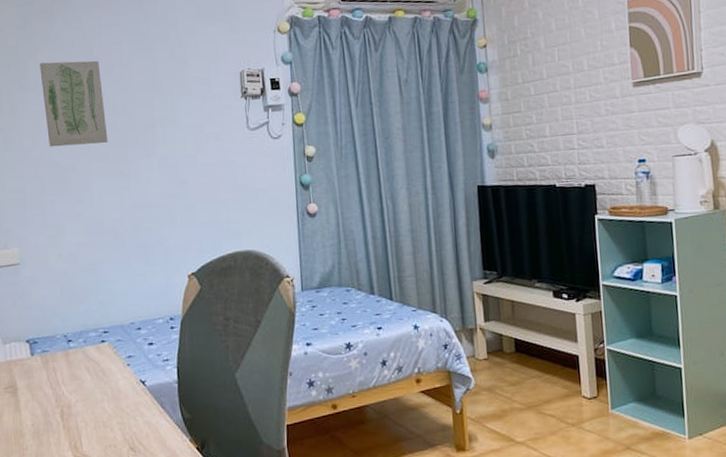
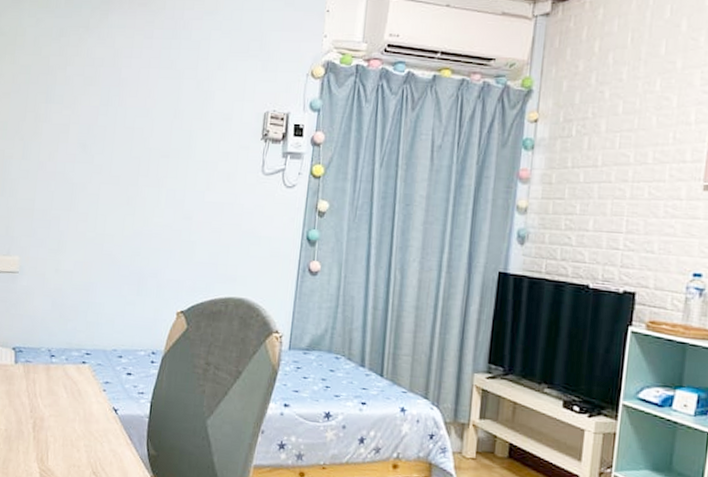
wall art: present [40,60,108,147] -> none [64,77,125,166]

